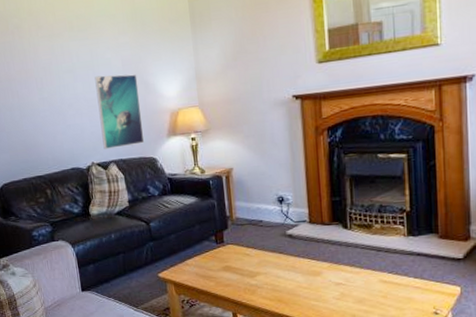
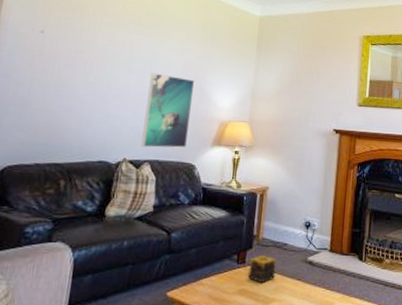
candle: none [227,234,256,260] -> present [248,256,277,284]

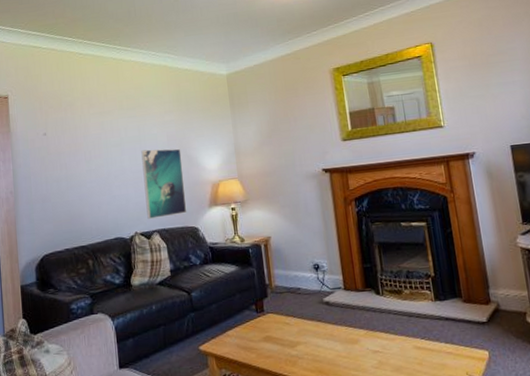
candle: present [248,256,277,284] -> none [267,302,295,329]

